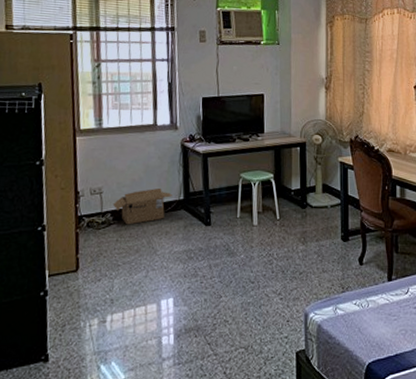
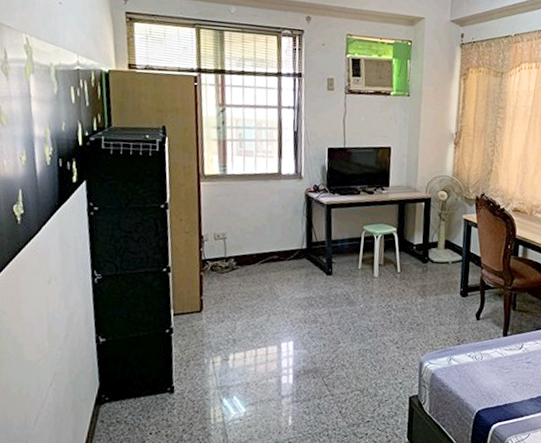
cardboard box: present [113,189,174,225] -> none [237,237,296,271]

